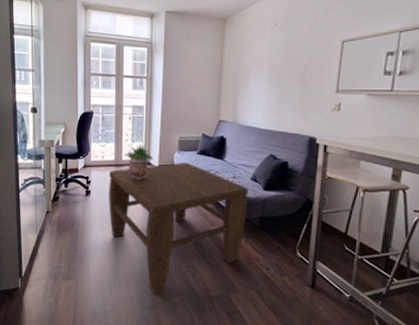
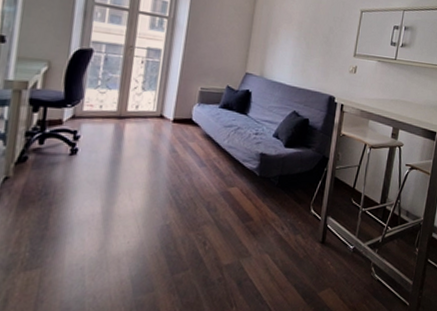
coffee table: present [108,162,249,293] -> none [102,116,270,271]
potted plant: present [124,144,154,180] -> none [131,93,169,135]

